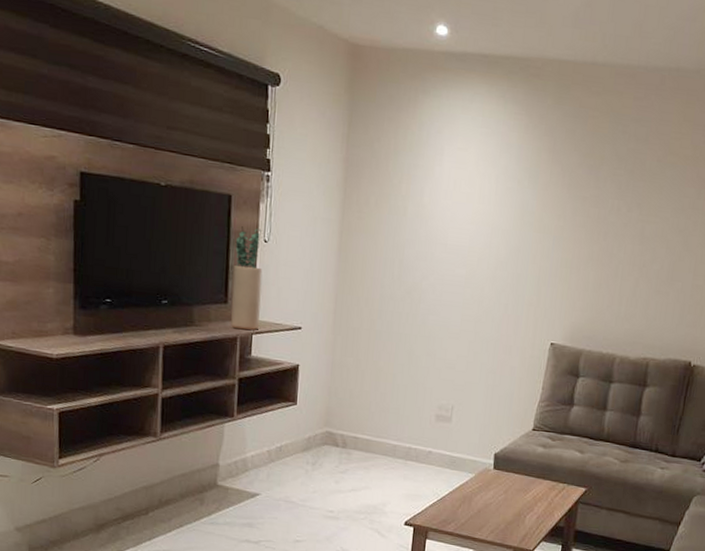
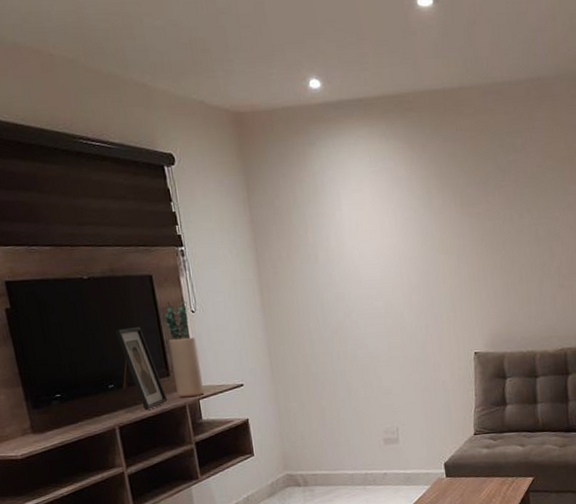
picture frame: none [176,244,220,335] -> present [115,326,168,411]

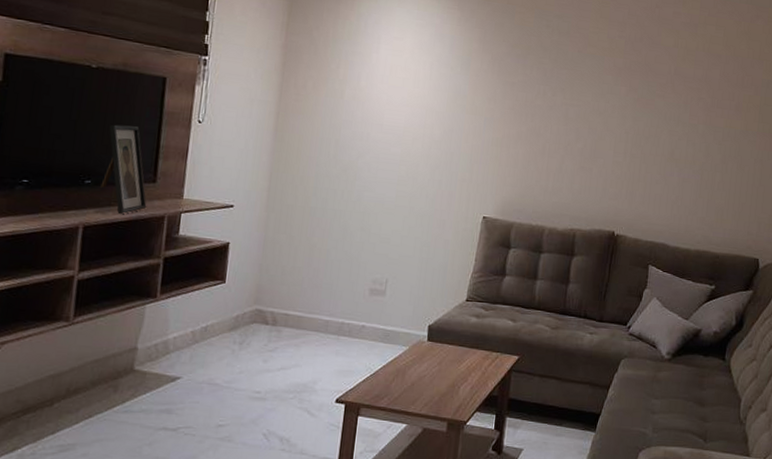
vase: present [164,296,204,398] -> none [158,104,196,210]

